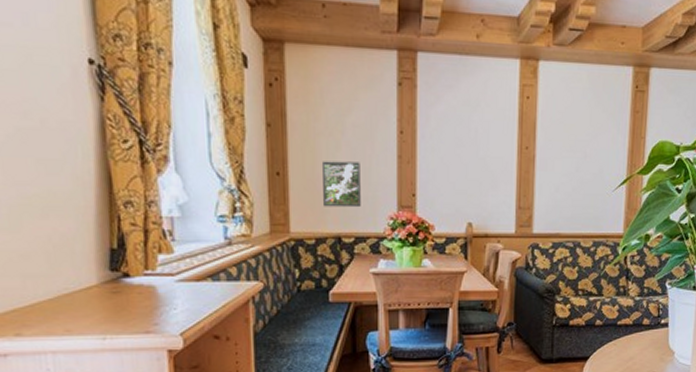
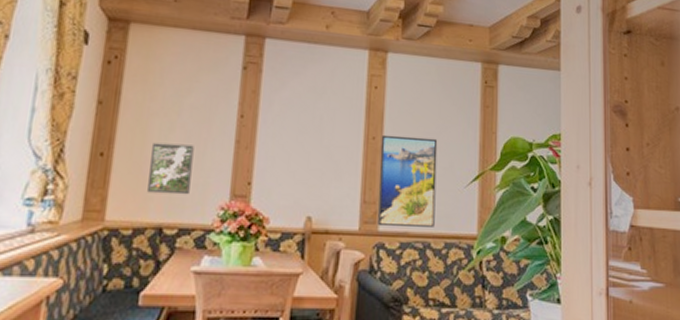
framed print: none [532,144,588,229] -> present [378,134,438,227]

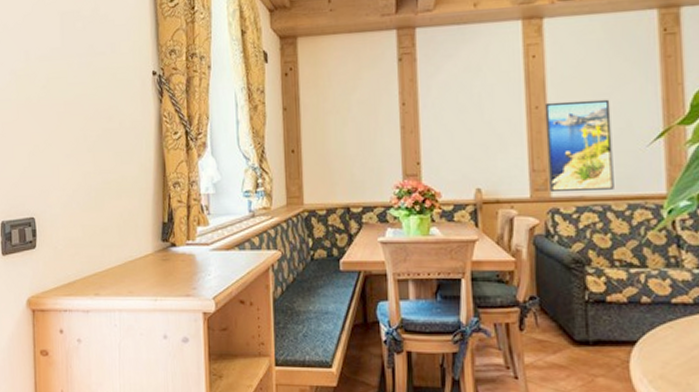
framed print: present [147,142,194,195] -> none [330,135,367,180]

